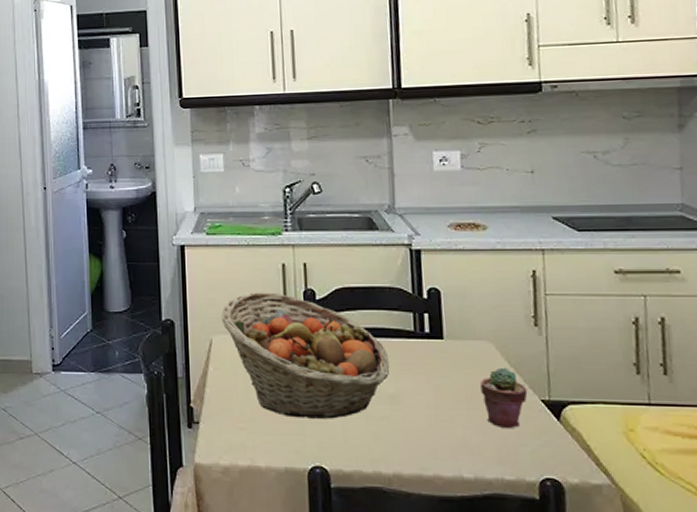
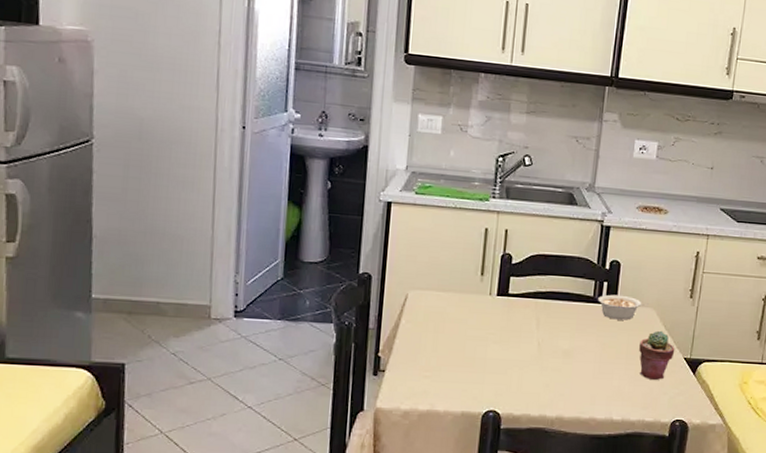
fruit basket: present [221,292,390,419] -> none [420,252,568,370]
legume: none [420,327,483,357] -> present [598,294,649,320]

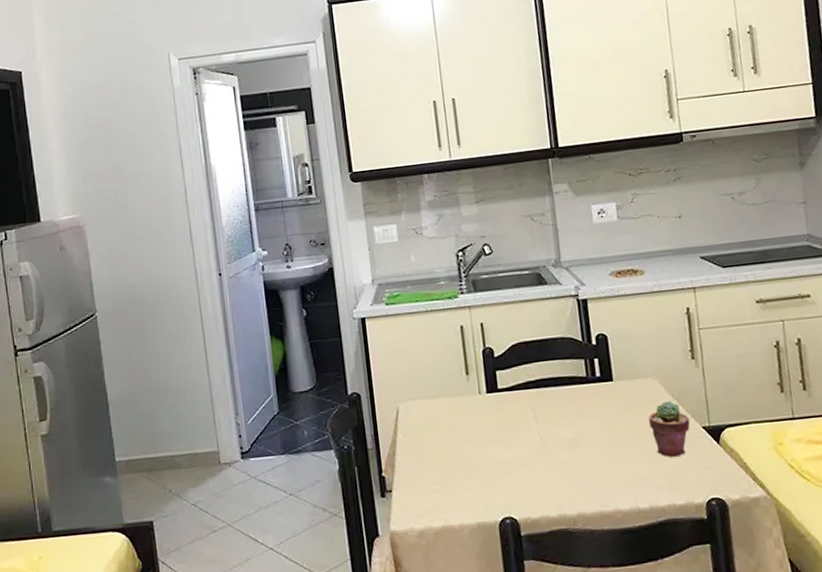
legume: present [598,294,649,320] -> none [592,369,648,398]

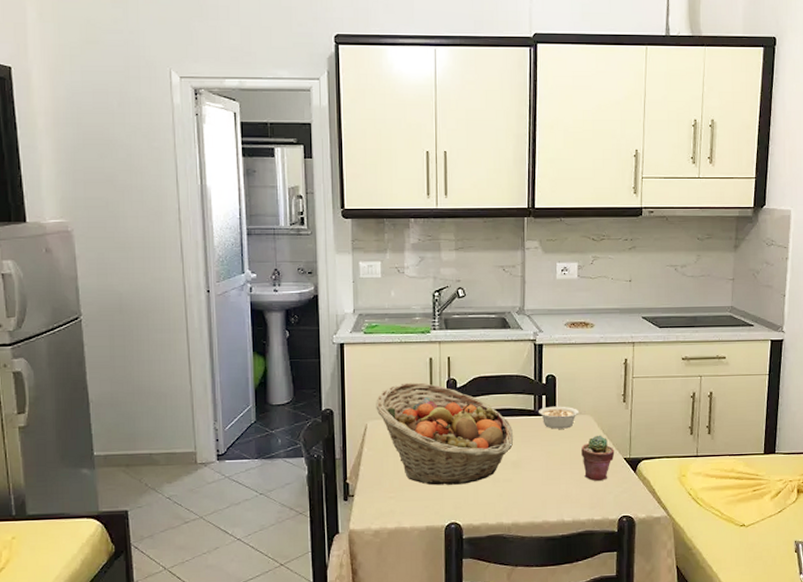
fruit basket: none [406,355,567,474] -> present [376,382,514,486]
legume: none [592,369,648,398] -> present [539,406,586,429]

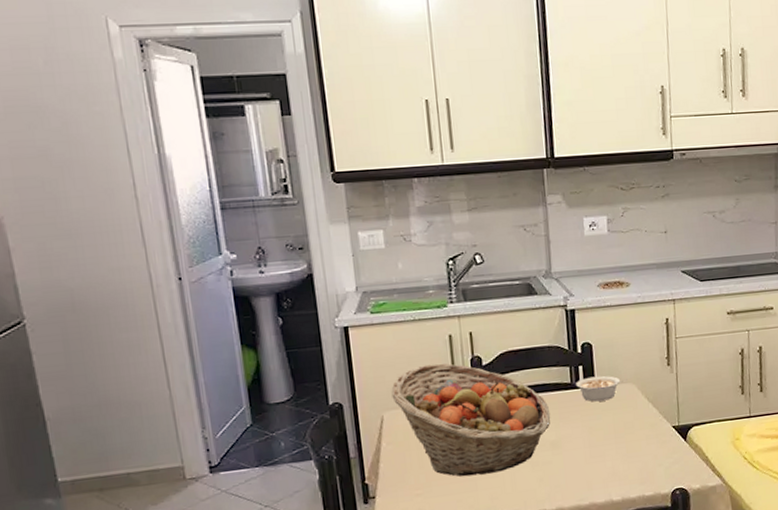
potted succulent: present [581,435,615,481] -> none [626,403,662,454]

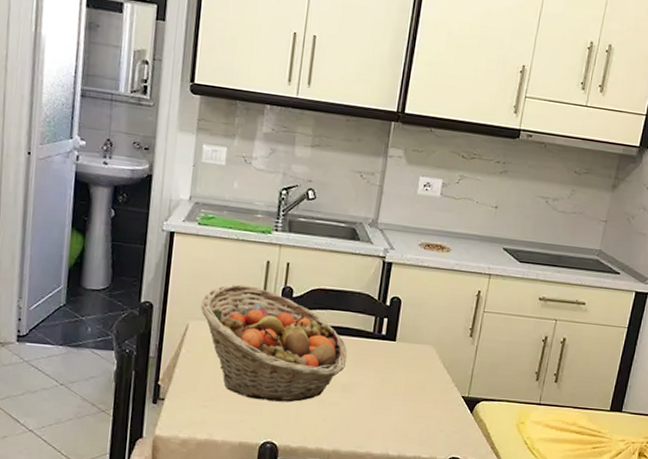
legume: present [576,375,627,402] -> none [378,330,428,357]

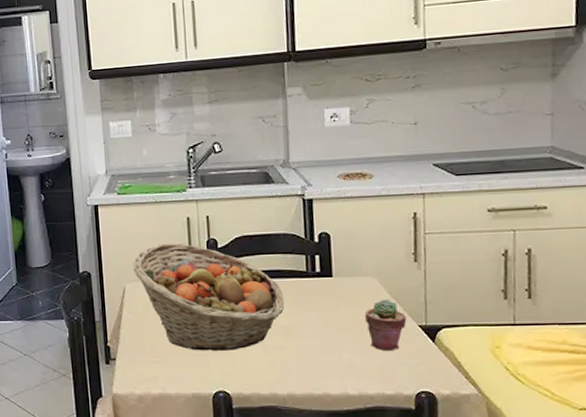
potted succulent: none [417,368,453,417] -> present [365,299,407,351]

